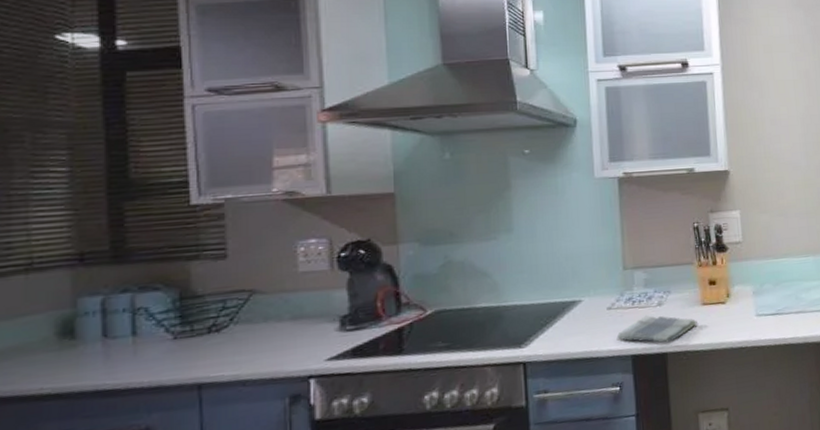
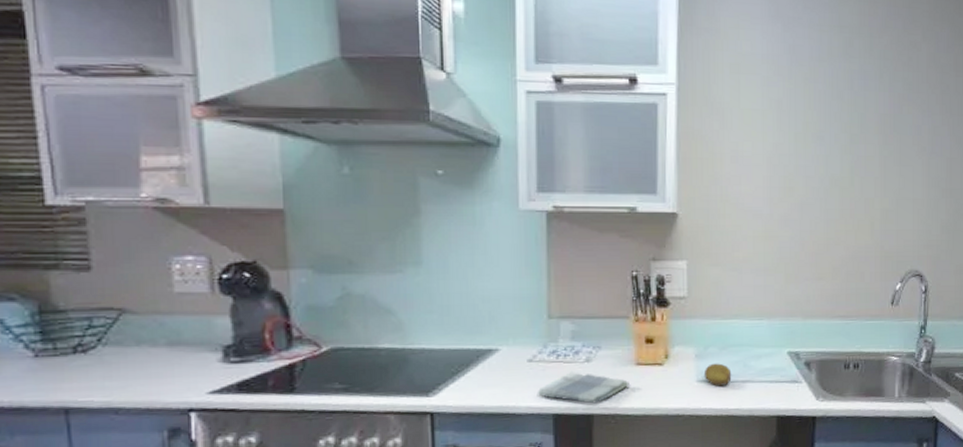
fruit: none [761,297,786,319] -> present [703,363,732,386]

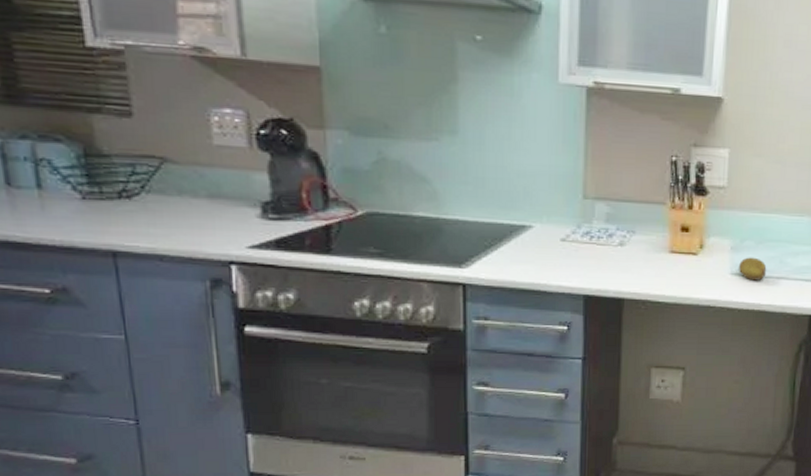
dish towel: present [538,372,630,404] -> none [570,254,662,288]

